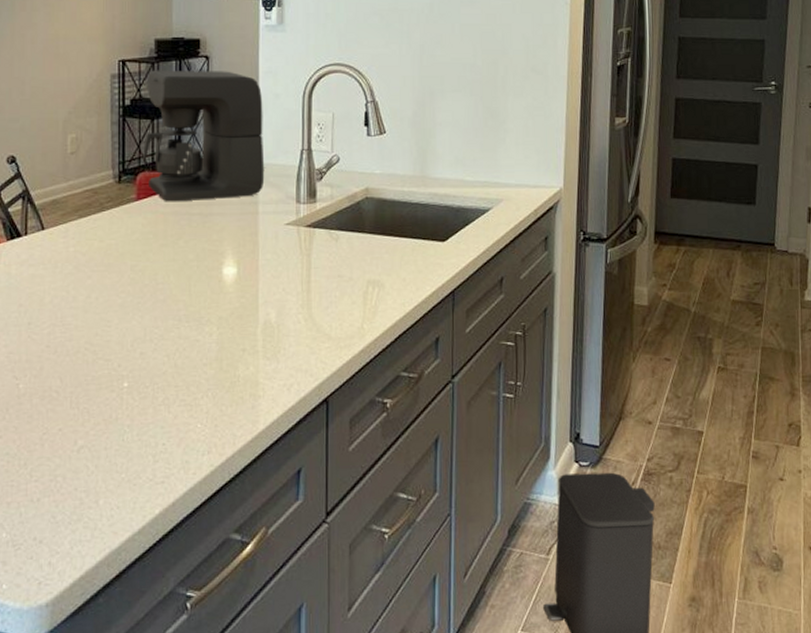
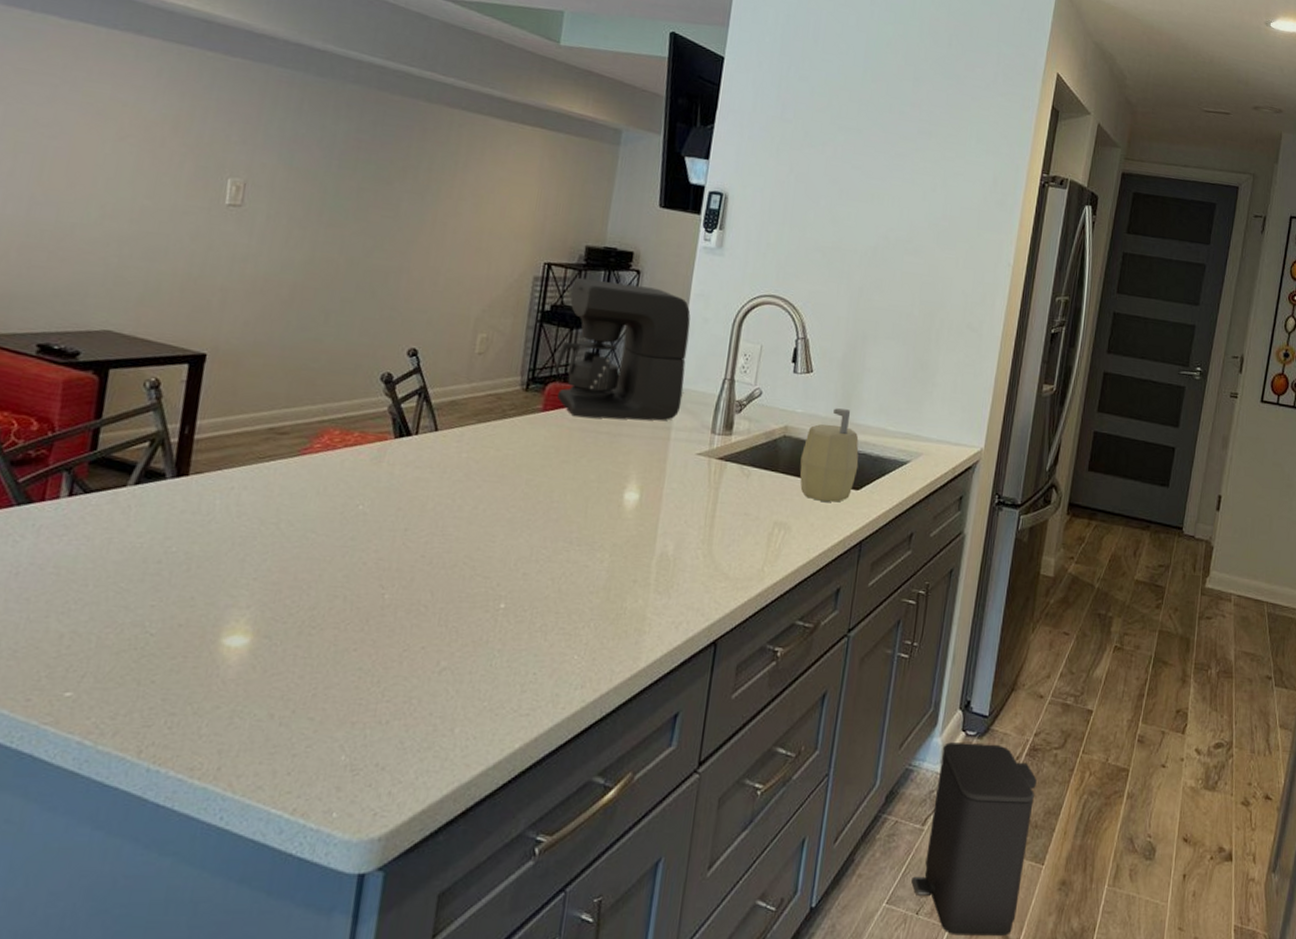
soap dispenser: none [385,165,442,256] -> present [799,408,859,503]

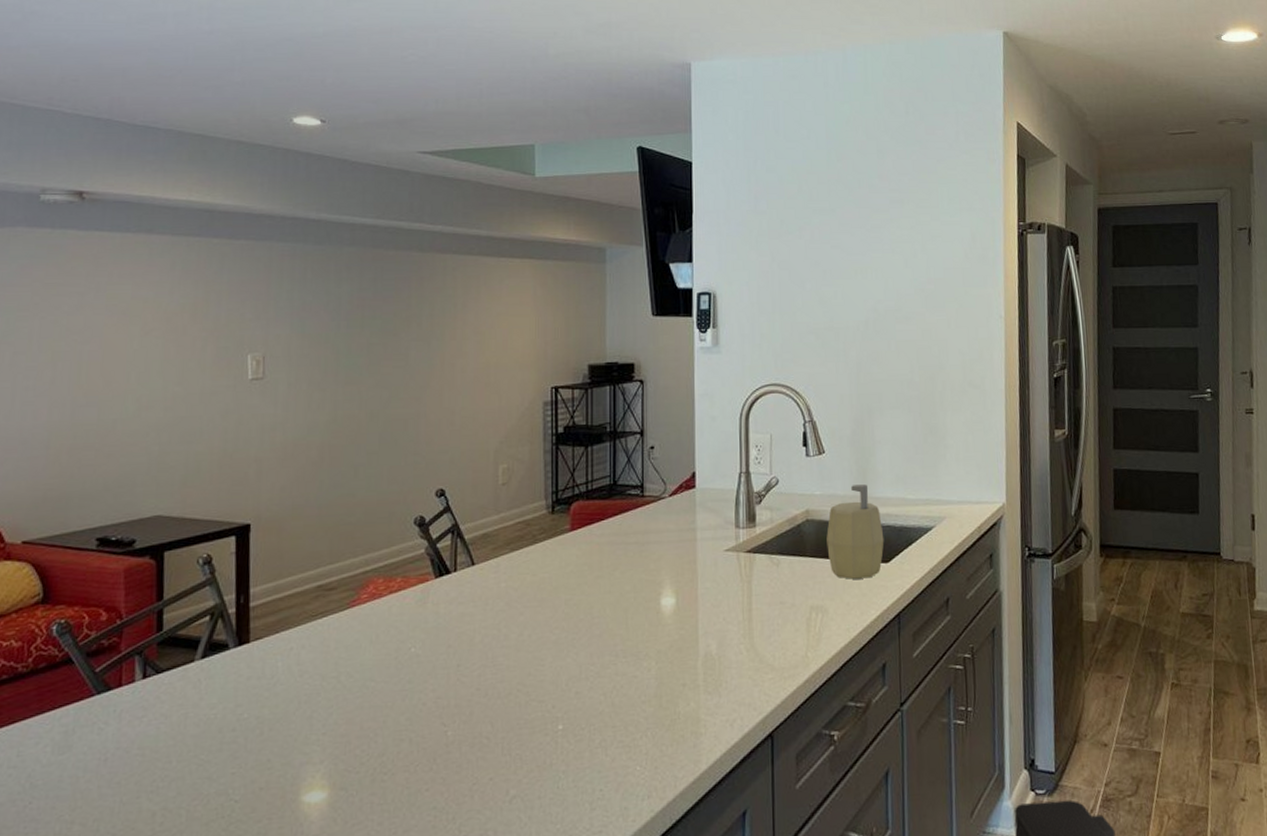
coffee maker: present [554,277,691,421] -> none [576,394,703,532]

